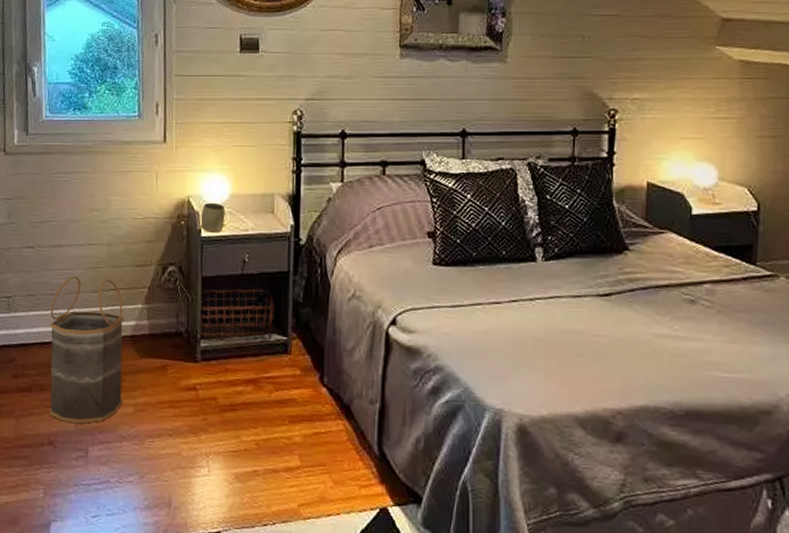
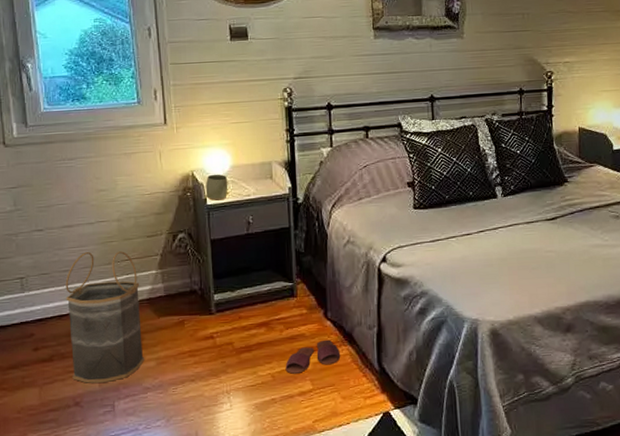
basket: present [195,288,275,344] -> none [208,244,280,298]
slippers: none [271,409,336,445] -> present [285,339,341,374]

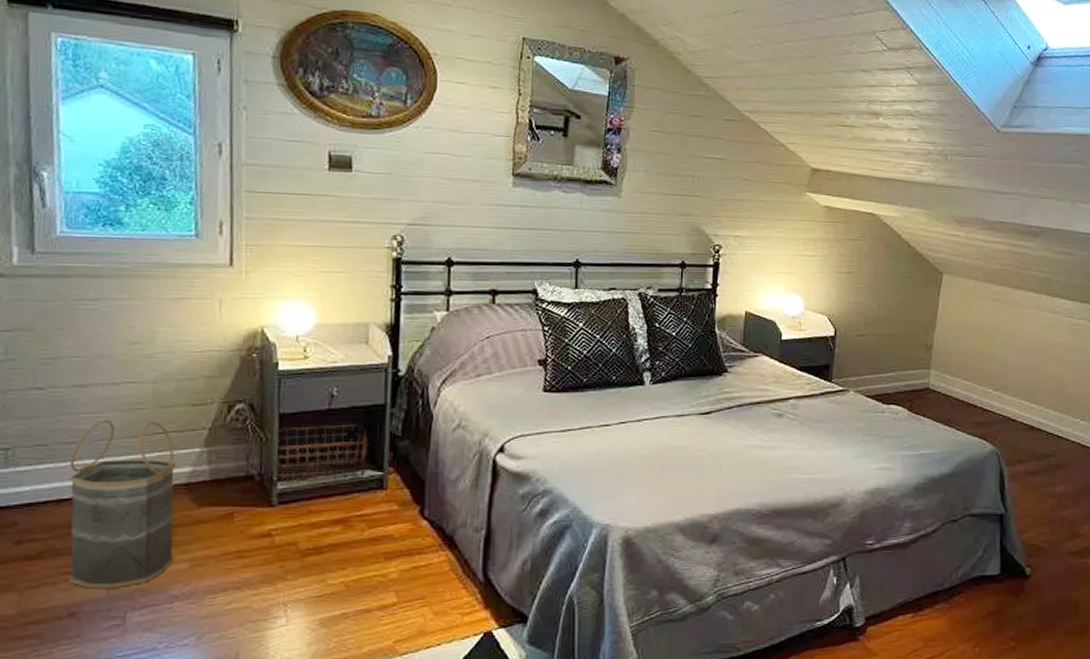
mug: present [205,174,228,201] -> none [277,332,309,366]
basket: none [208,244,280,298] -> present [269,424,369,486]
slippers: present [285,339,341,374] -> none [363,542,437,583]

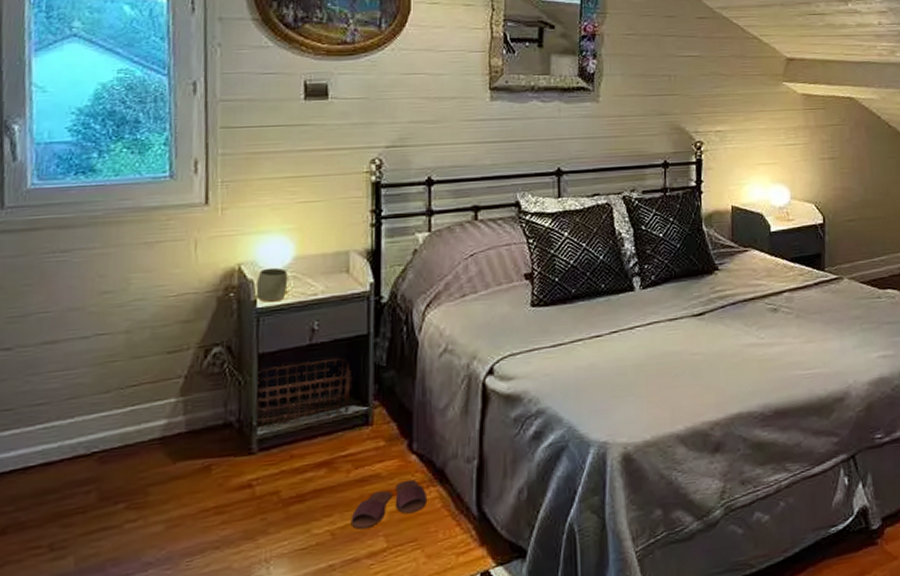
basket: present [68,420,177,589] -> none [34,374,151,564]
mug: none [277,332,309,366] -> present [255,267,288,302]
slippers: none [363,542,437,583] -> present [350,479,428,529]

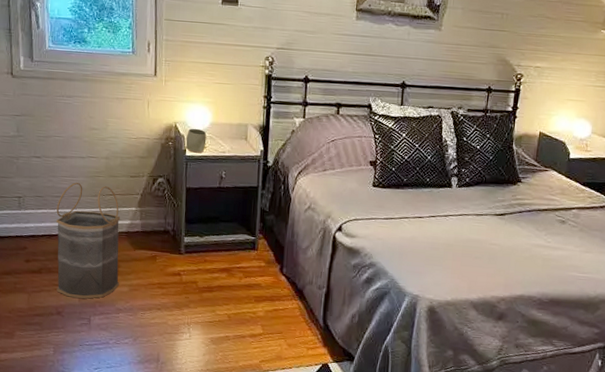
basket: none [34,374,151,564] -> present [56,183,121,299]
basket: present [249,357,353,432] -> none [179,198,246,241]
slippers: present [350,479,428,529] -> none [240,292,291,318]

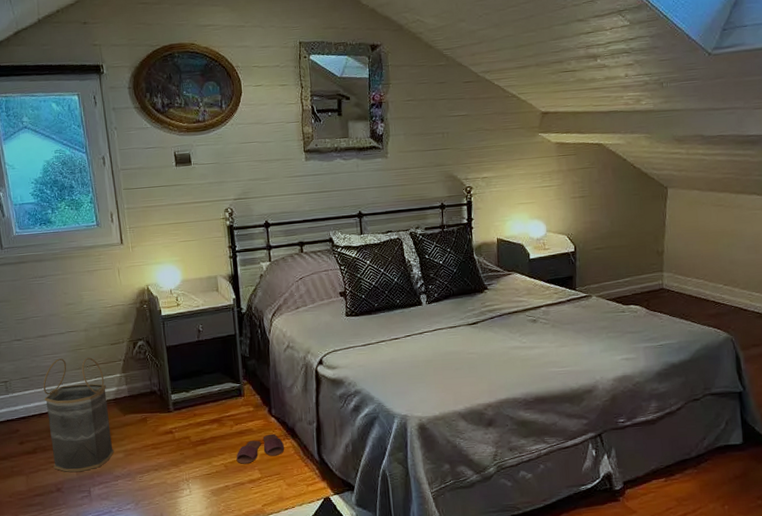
mug: present [185,128,207,153] -> none [159,287,180,312]
slippers: none [240,292,291,318] -> present [236,434,285,464]

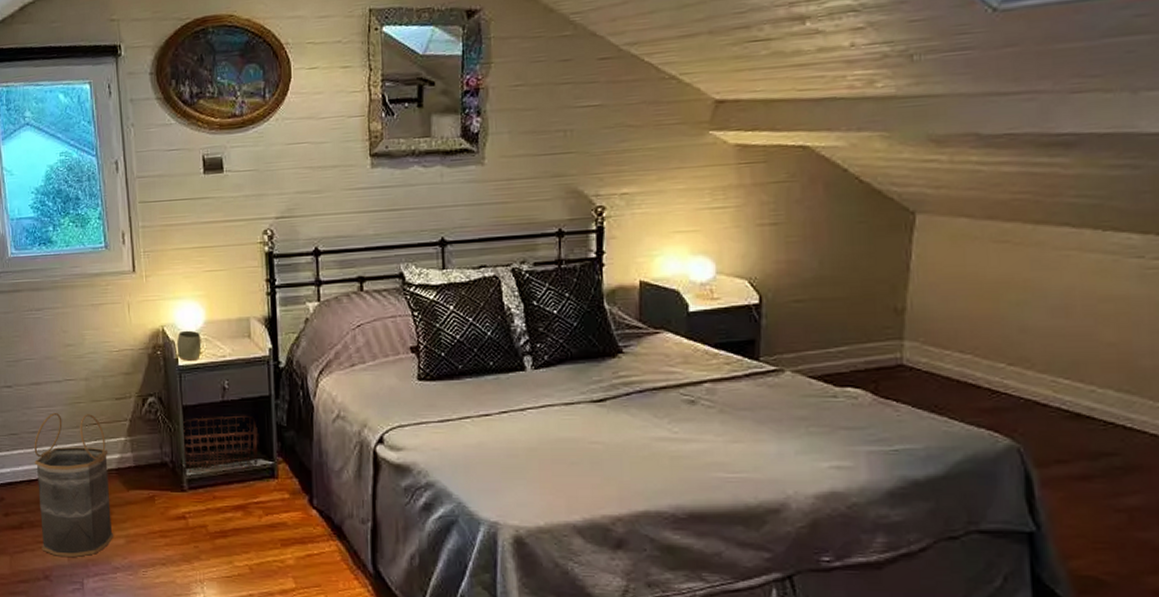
mug: none [159,287,180,312] -> present [176,330,202,361]
basket: none [166,350,228,398] -> present [180,415,259,473]
slippers: present [236,434,285,464] -> none [264,531,328,568]

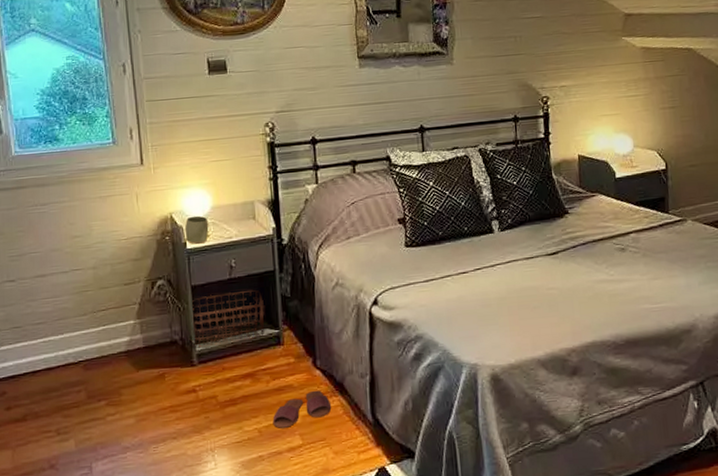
basket: present [34,413,114,558] -> none [39,301,124,444]
slippers: none [264,531,328,568] -> present [272,390,332,428]

